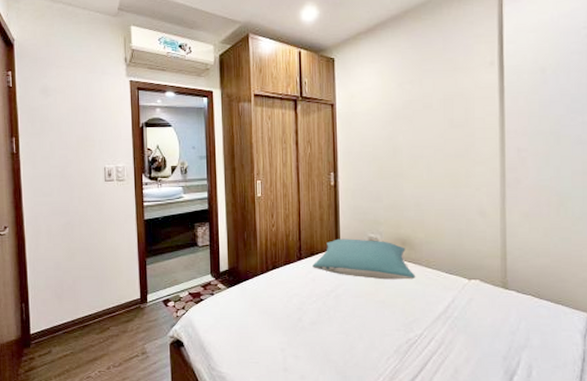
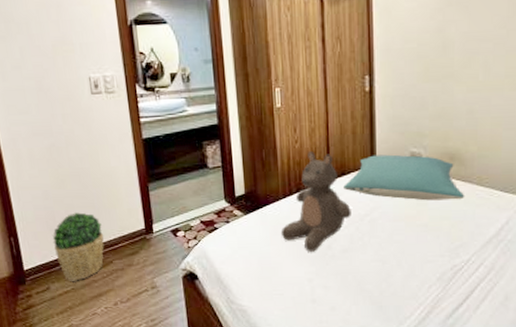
potted plant: none [58,282,104,345] -> present [52,212,104,281]
teddy bear: none [258,234,319,323] -> present [280,152,351,252]

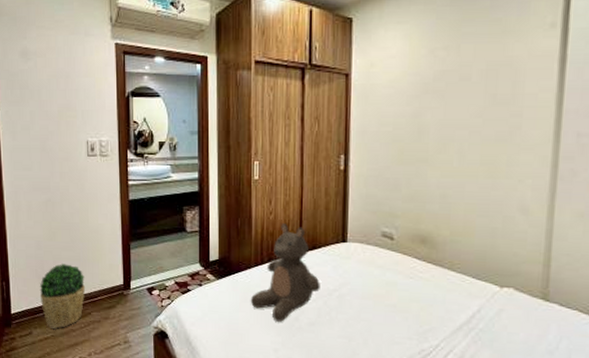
pillow: present [343,154,464,201] -> none [314,231,435,283]

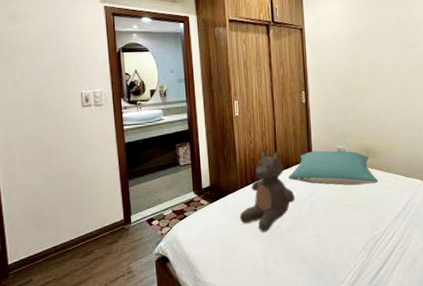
potted plant: present [39,263,86,329] -> none [38,208,87,272]
pillow: none [314,231,435,283] -> present [288,150,378,186]

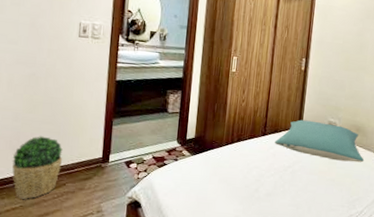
potted plant: none [38,208,87,272] -> present [12,136,63,199]
teddy bear: present [239,150,295,232] -> none [219,110,278,193]

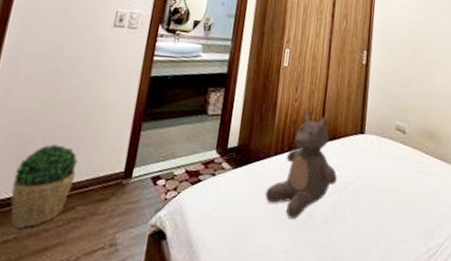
teddy bear: none [219,110,278,193] -> present [265,112,337,219]
pillow: present [275,119,364,163] -> none [333,123,440,178]

